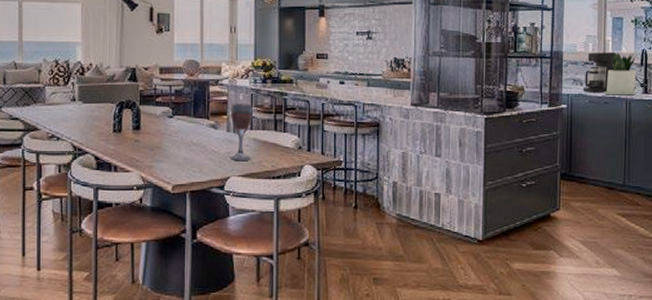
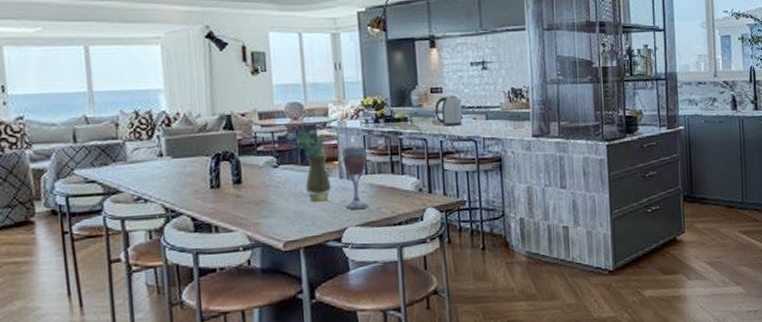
vase: none [191,82,218,151] -> present [296,126,331,202]
kettle: none [319,61,345,91] -> present [434,95,463,127]
coffee maker: present [583,52,615,93] -> none [698,71,725,113]
planter: present [603,52,637,96] -> none [717,69,748,114]

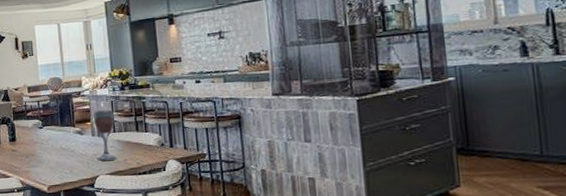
vase: present [296,126,331,202] -> none [57,96,85,155]
kettle: present [434,95,463,127] -> none [174,63,201,90]

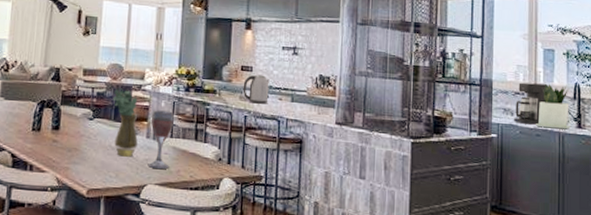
vase: none [57,96,85,155] -> present [112,85,138,157]
kettle: none [174,63,201,90] -> present [242,74,270,104]
coffee maker: none [473,16,510,62] -> present [514,82,546,125]
planter: none [500,12,546,62] -> present [535,84,570,130]

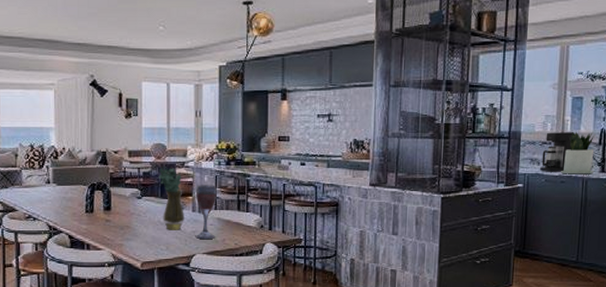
kettle: present [242,74,270,104] -> none [281,144,306,172]

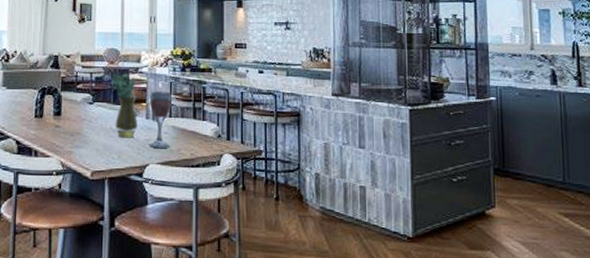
coffee maker: present [540,132,573,172] -> none [512,44,544,86]
planter: present [560,131,596,175] -> none [534,44,571,89]

